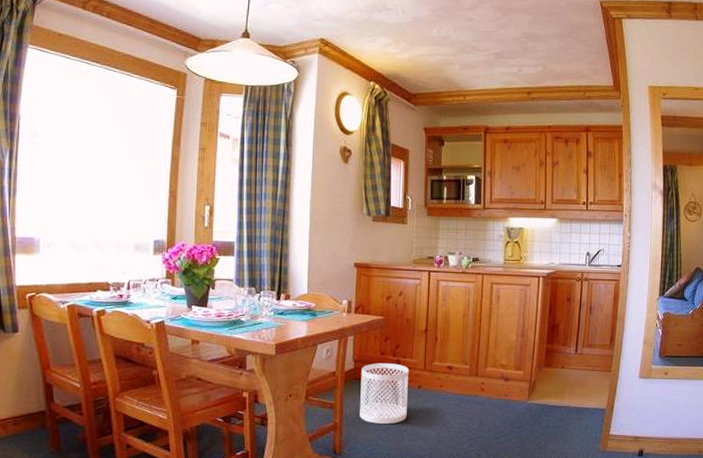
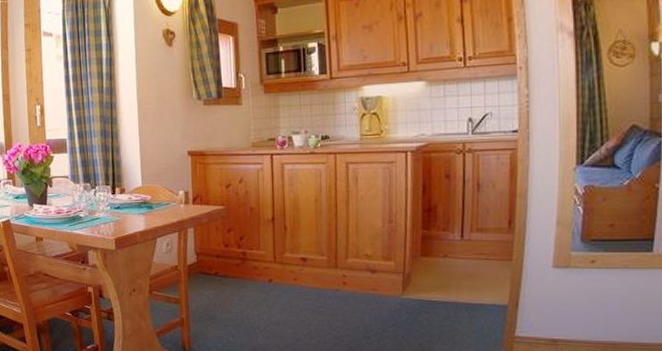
waste basket: present [360,363,410,424] -> none [204,256,259,320]

